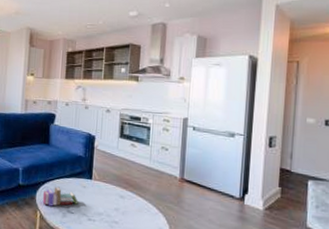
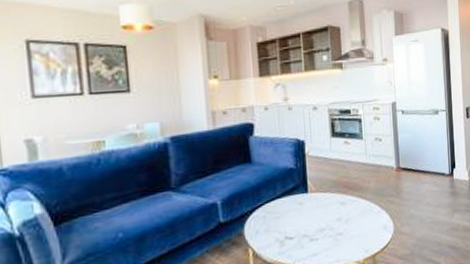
book: present [42,186,78,207] -> none [252,212,297,239]

